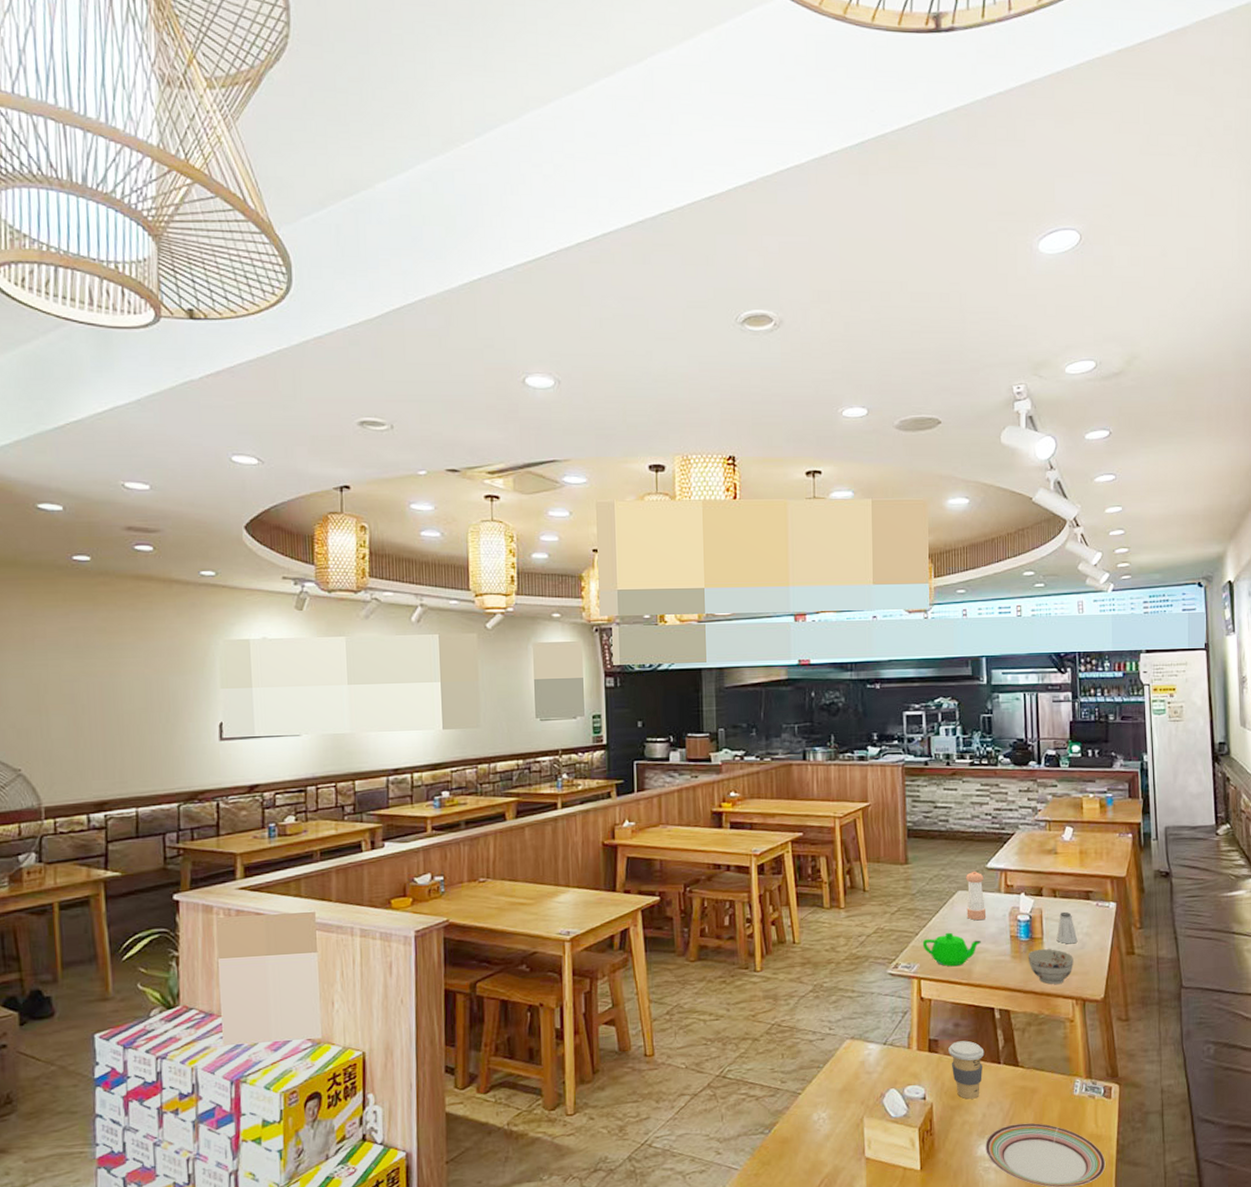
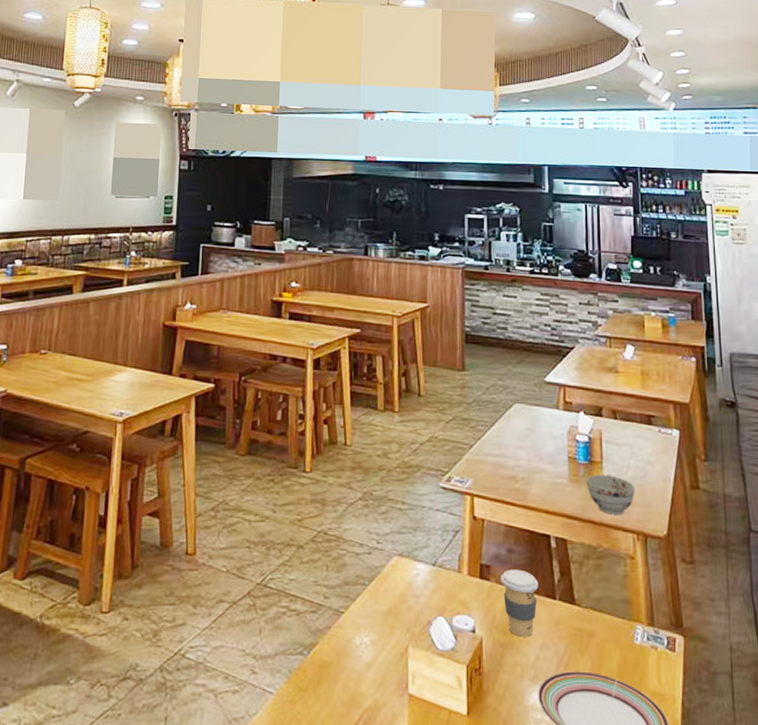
teapot: present [922,932,981,967] -> none [476,447,538,485]
pepper shaker: present [965,870,987,921] -> none [523,383,544,438]
saltshaker: present [1056,911,1078,944] -> none [616,435,639,472]

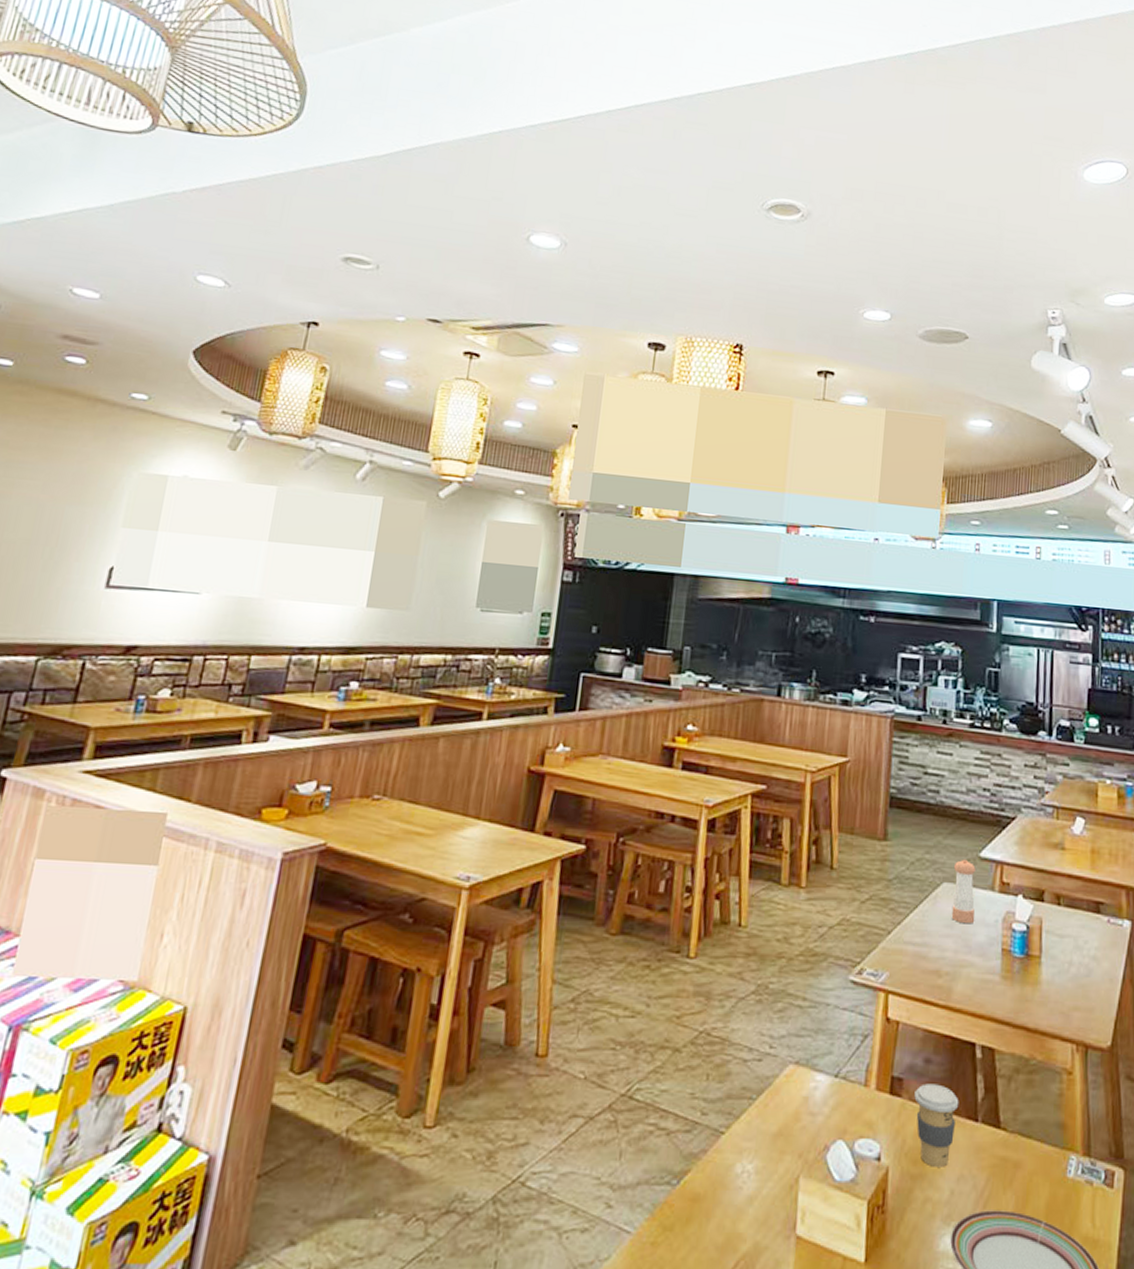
pepper shaker: none [523,383,544,438] -> present [951,859,976,924]
teacup: present [586,474,634,515] -> none [1021,970,1076,1020]

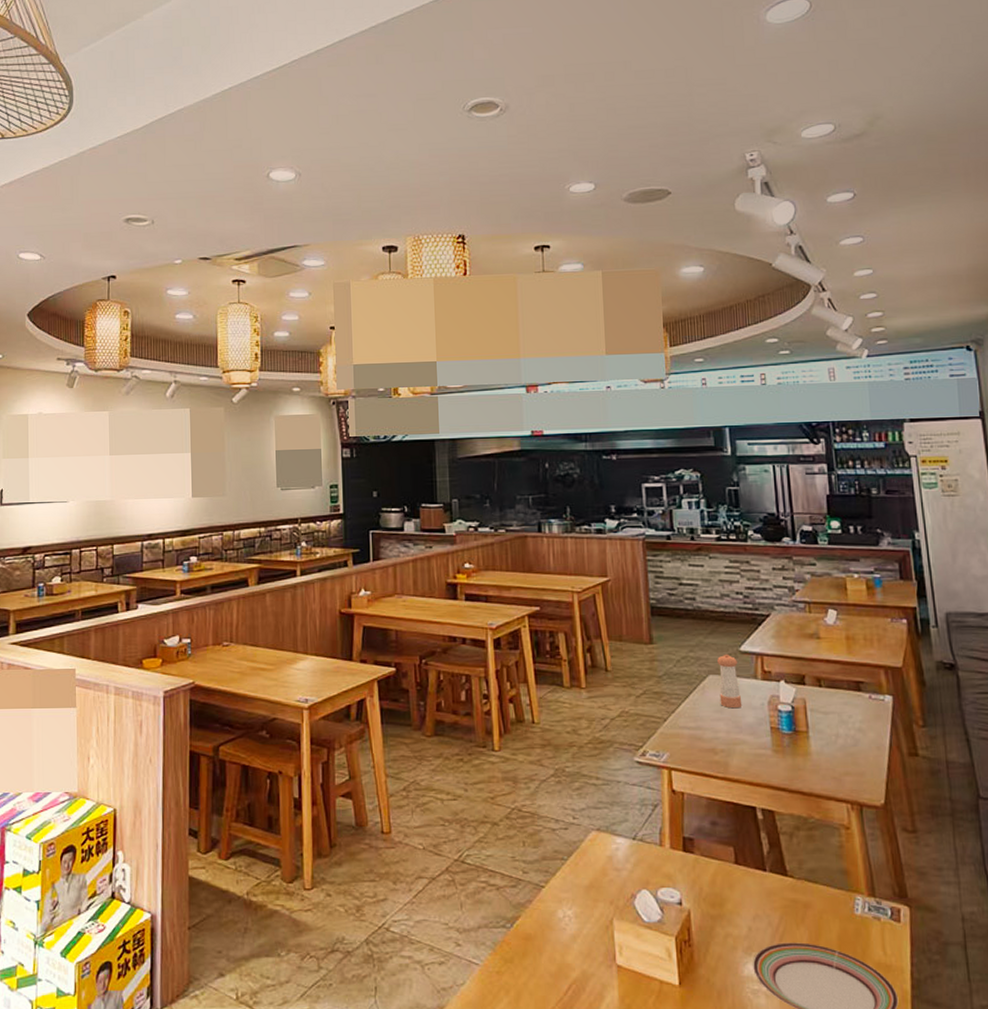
coffee cup: present [914,1083,959,1167] -> none [705,842,747,909]

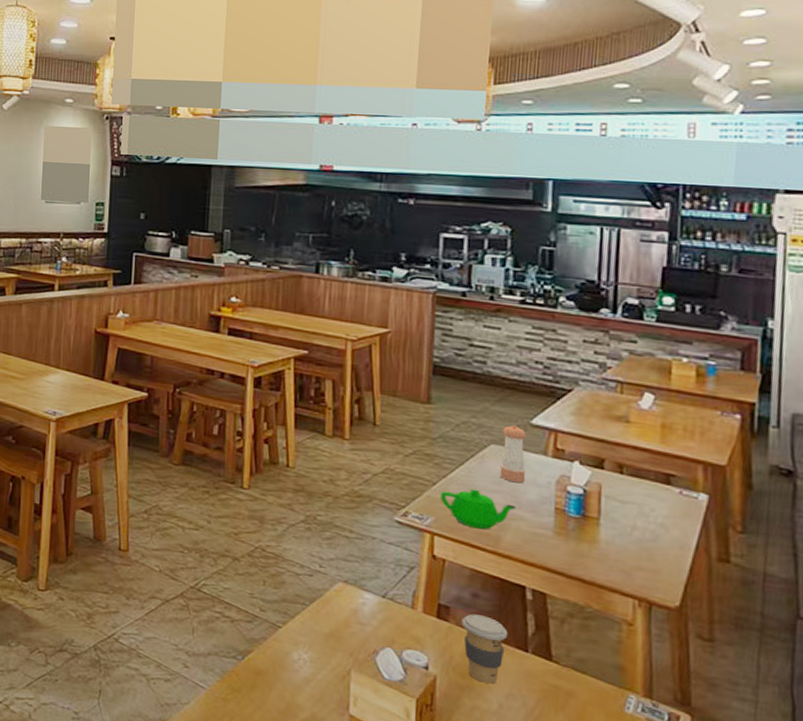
teapot: none [671,720,737,758] -> present [440,488,516,530]
coffee cup: none [705,842,747,909] -> present [461,614,508,684]

